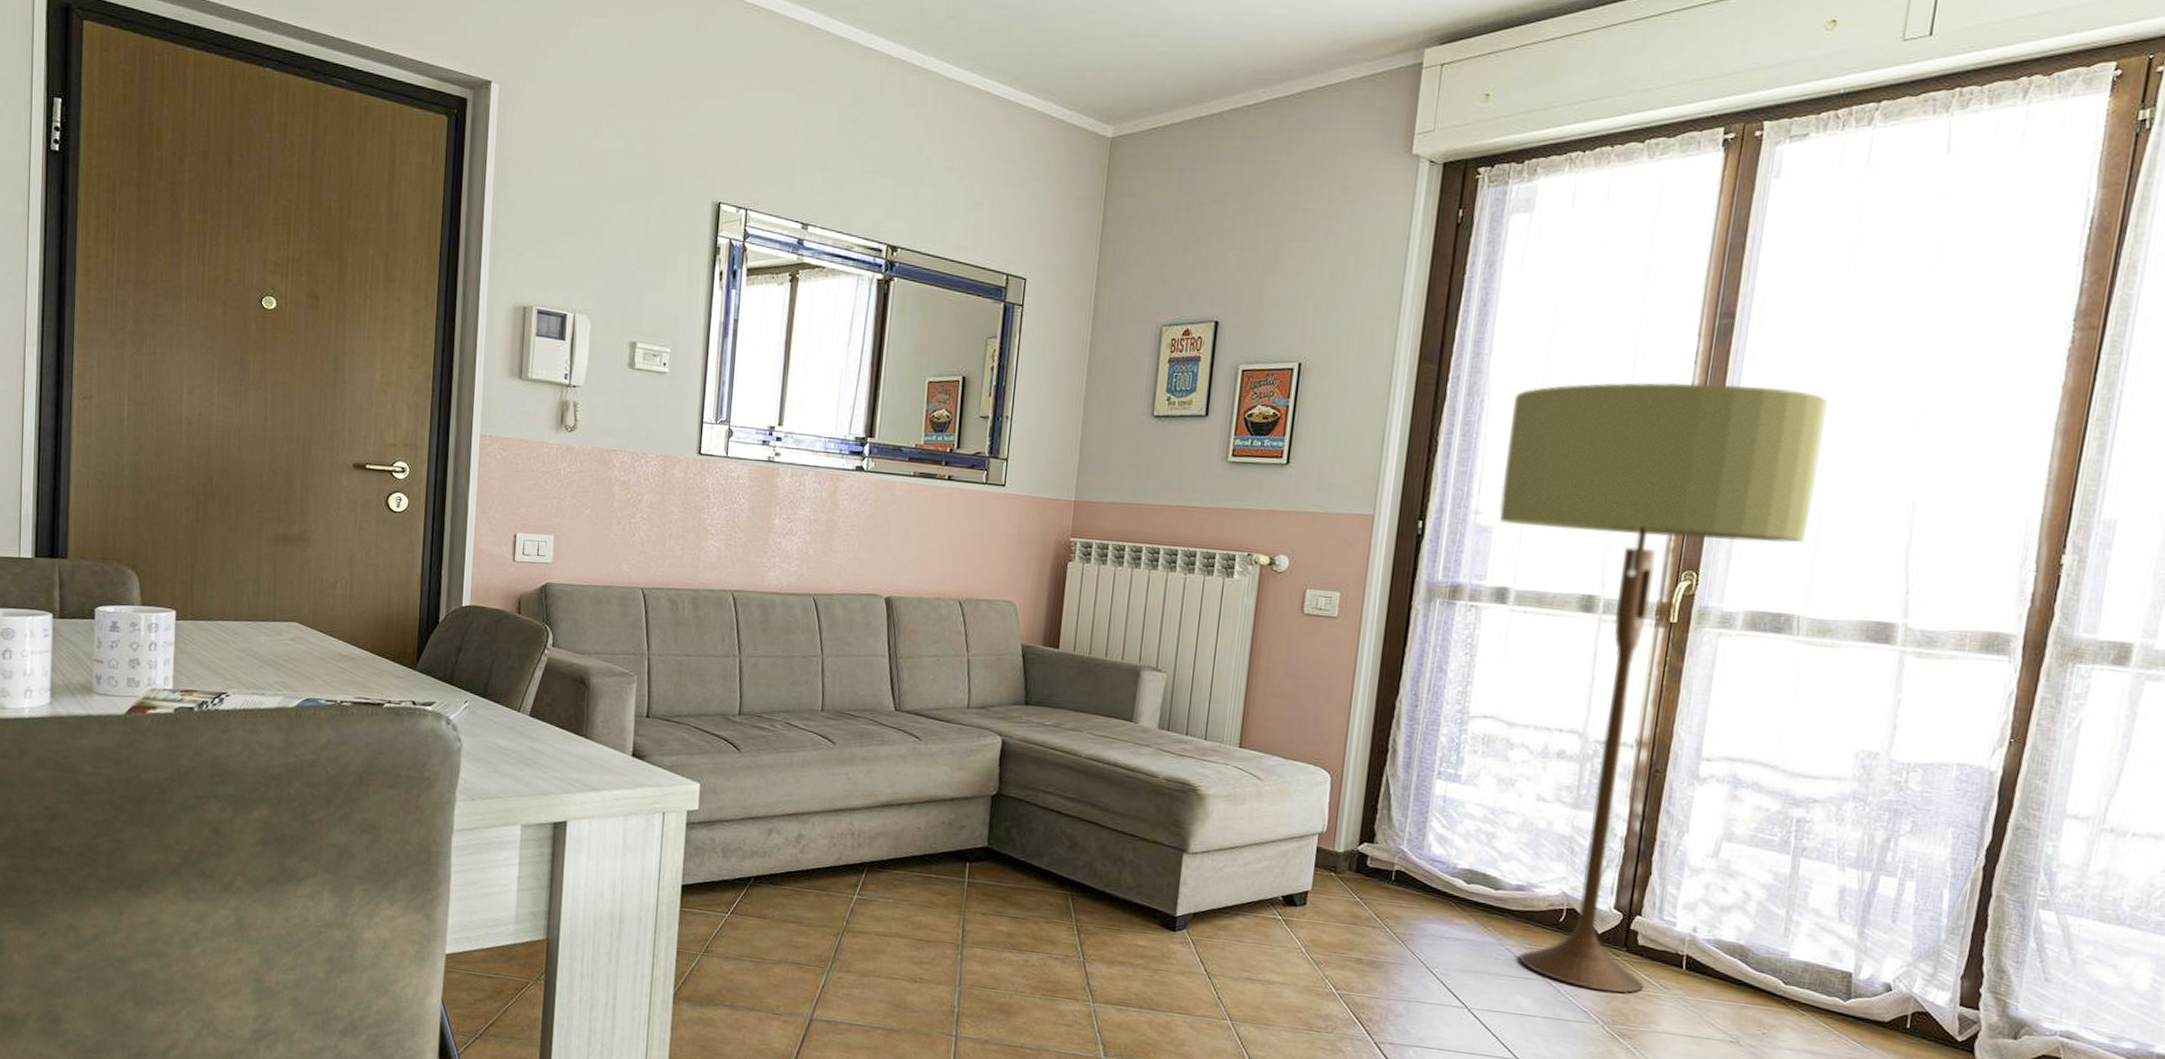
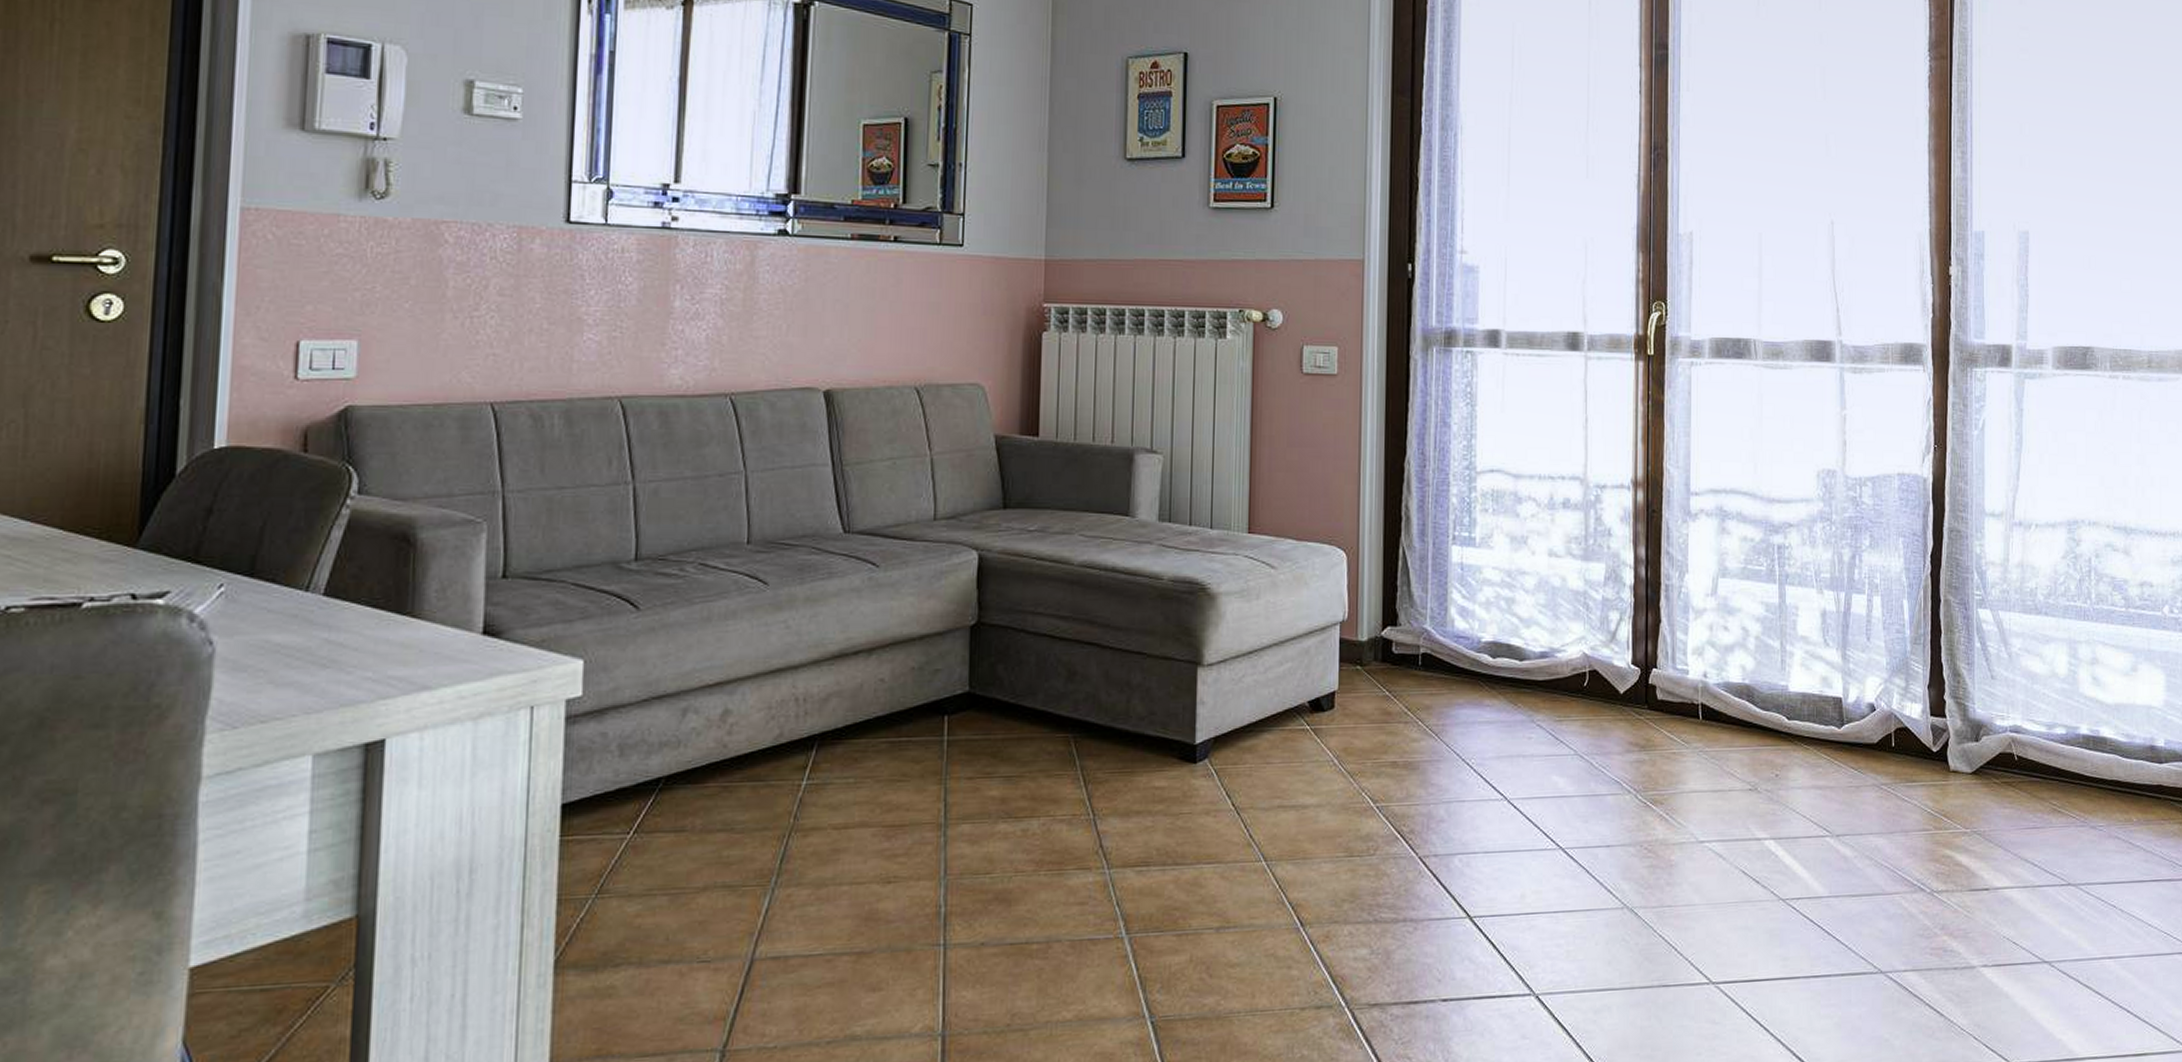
floor lamp: present [1499,382,1827,993] -> none [1482,112,1752,757]

